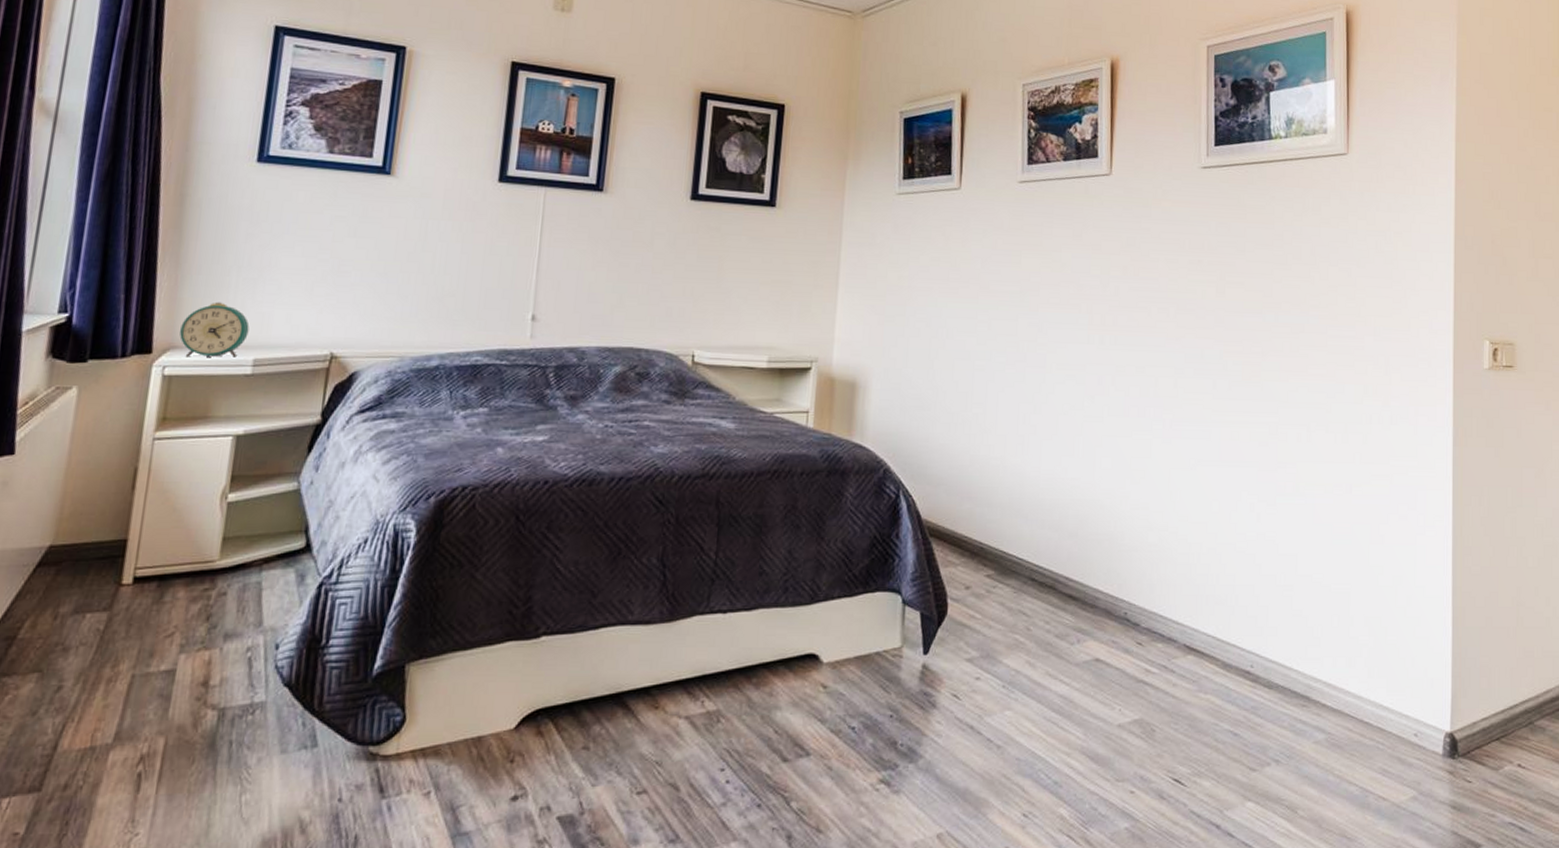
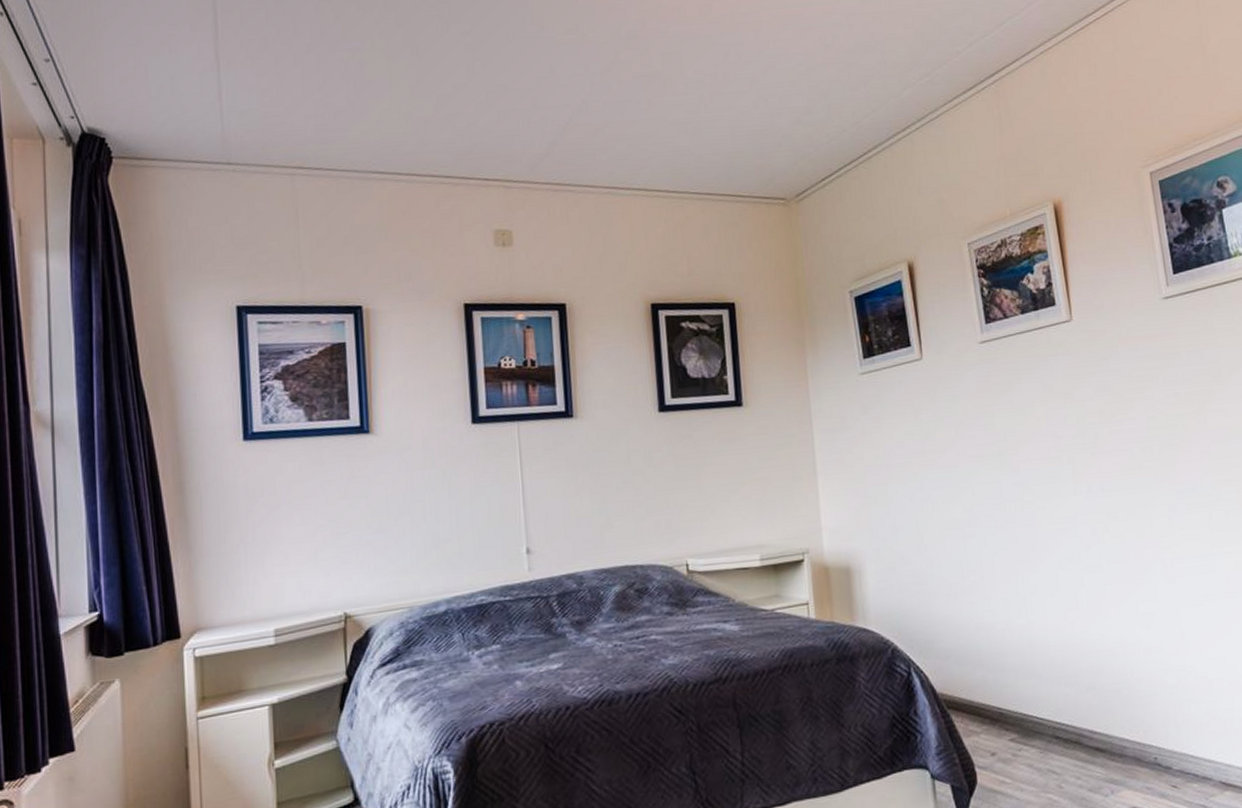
alarm clock: present [179,302,250,357] -> none [202,579,265,637]

